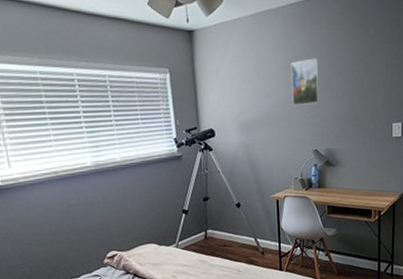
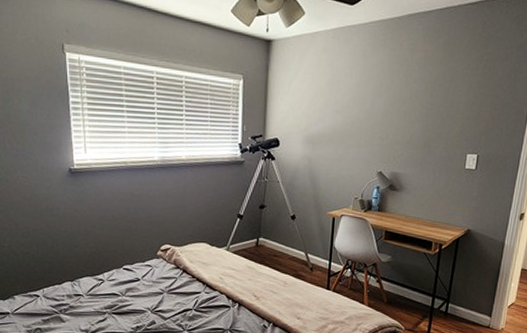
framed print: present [291,58,320,105] -> none [362,78,395,126]

